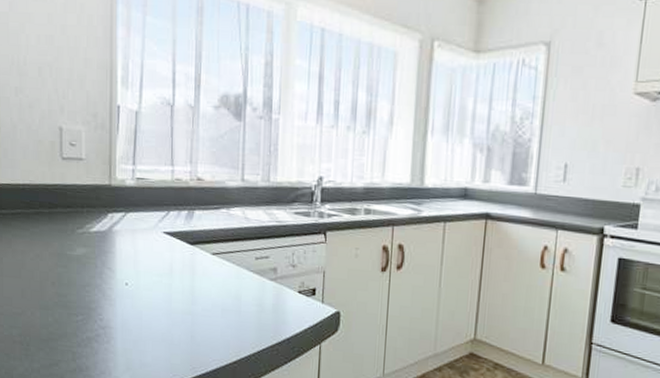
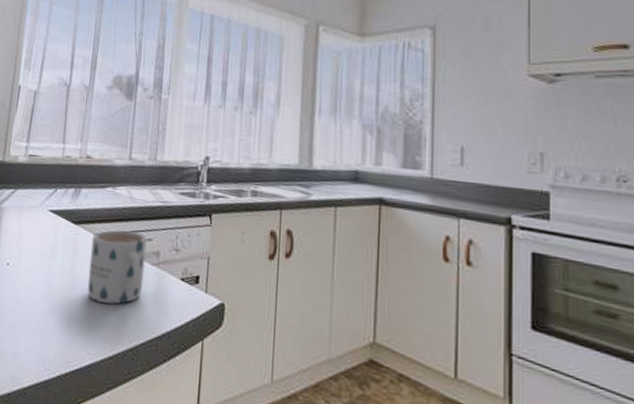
mug: none [208,249,264,316] -> present [87,230,147,304]

